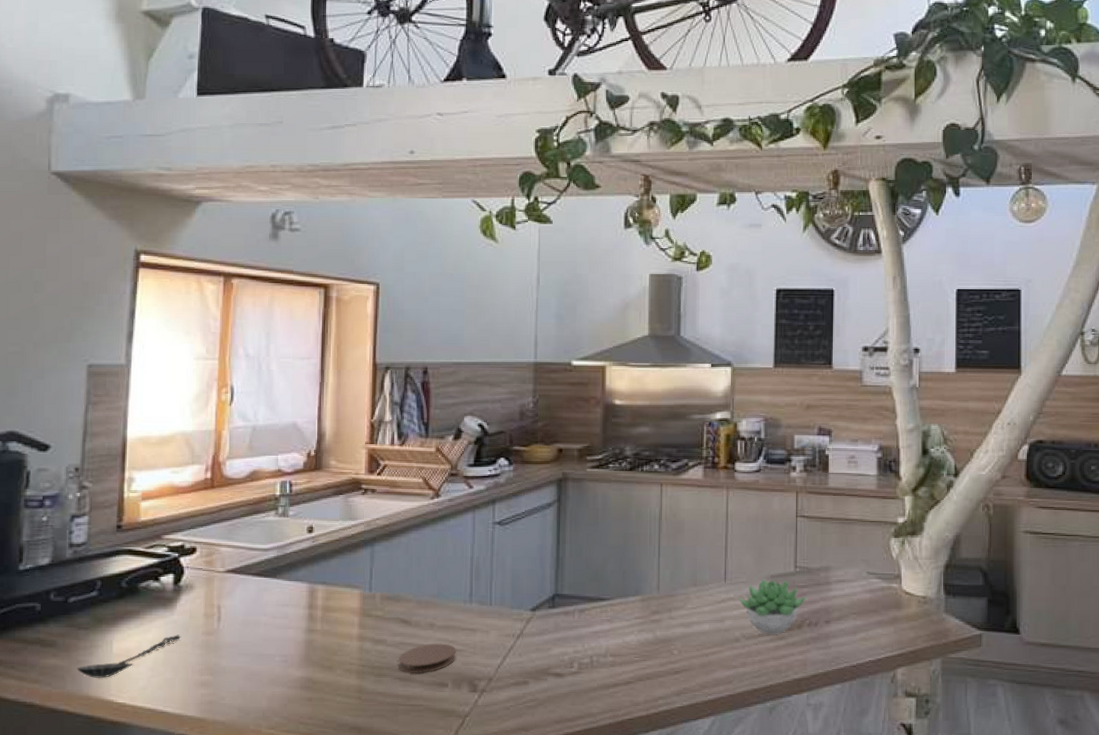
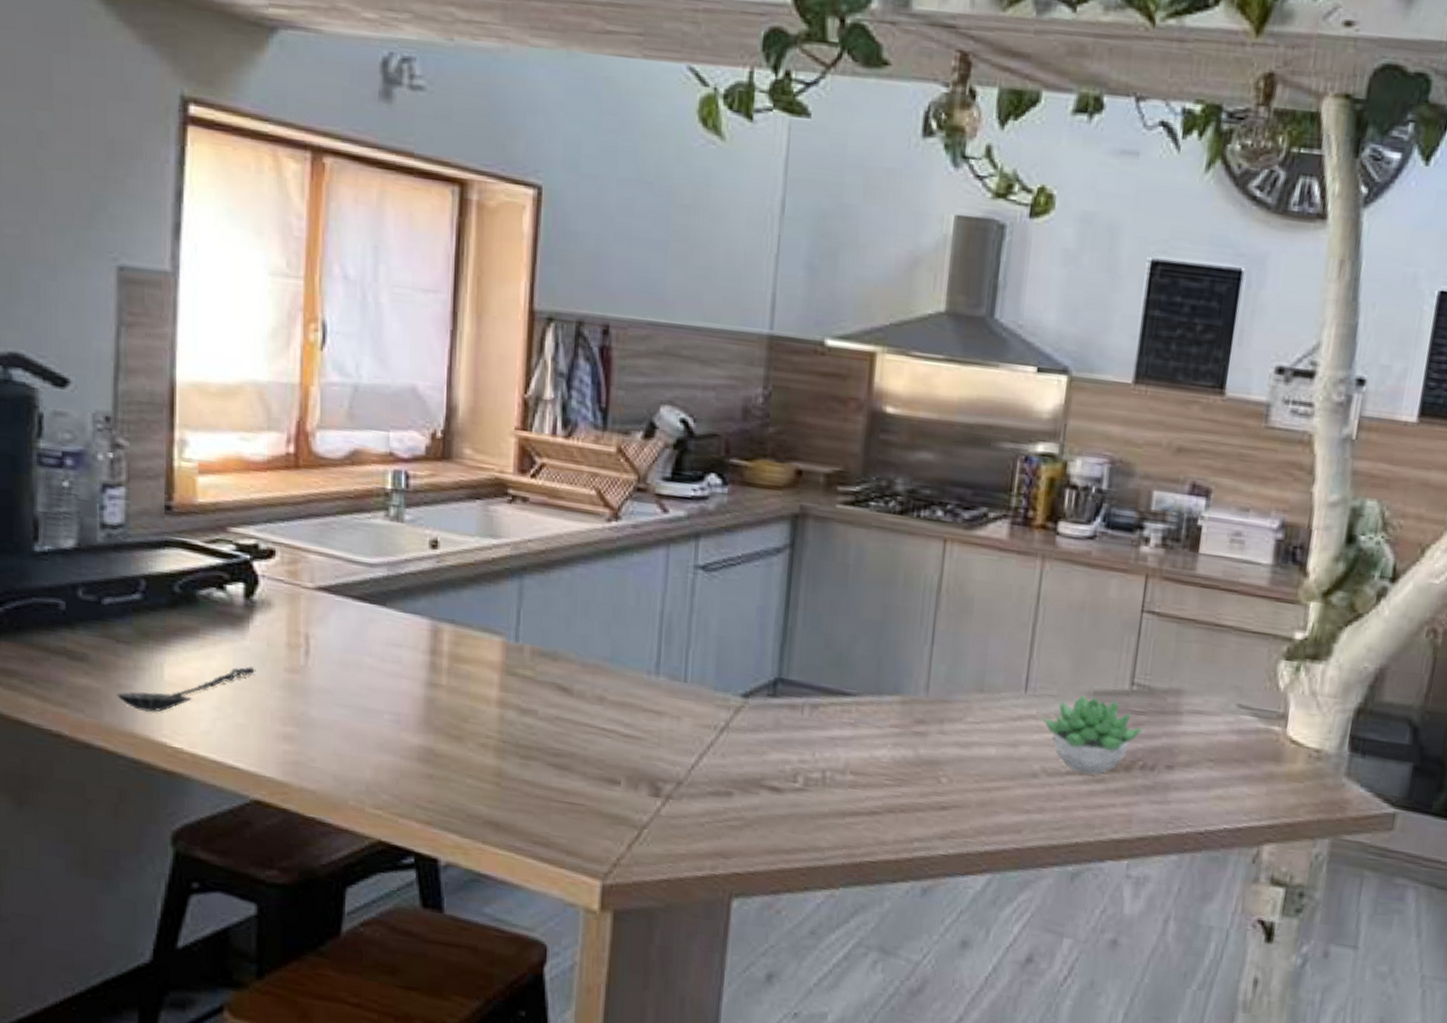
coaster: present [398,643,456,674] -> none [552,723,634,763]

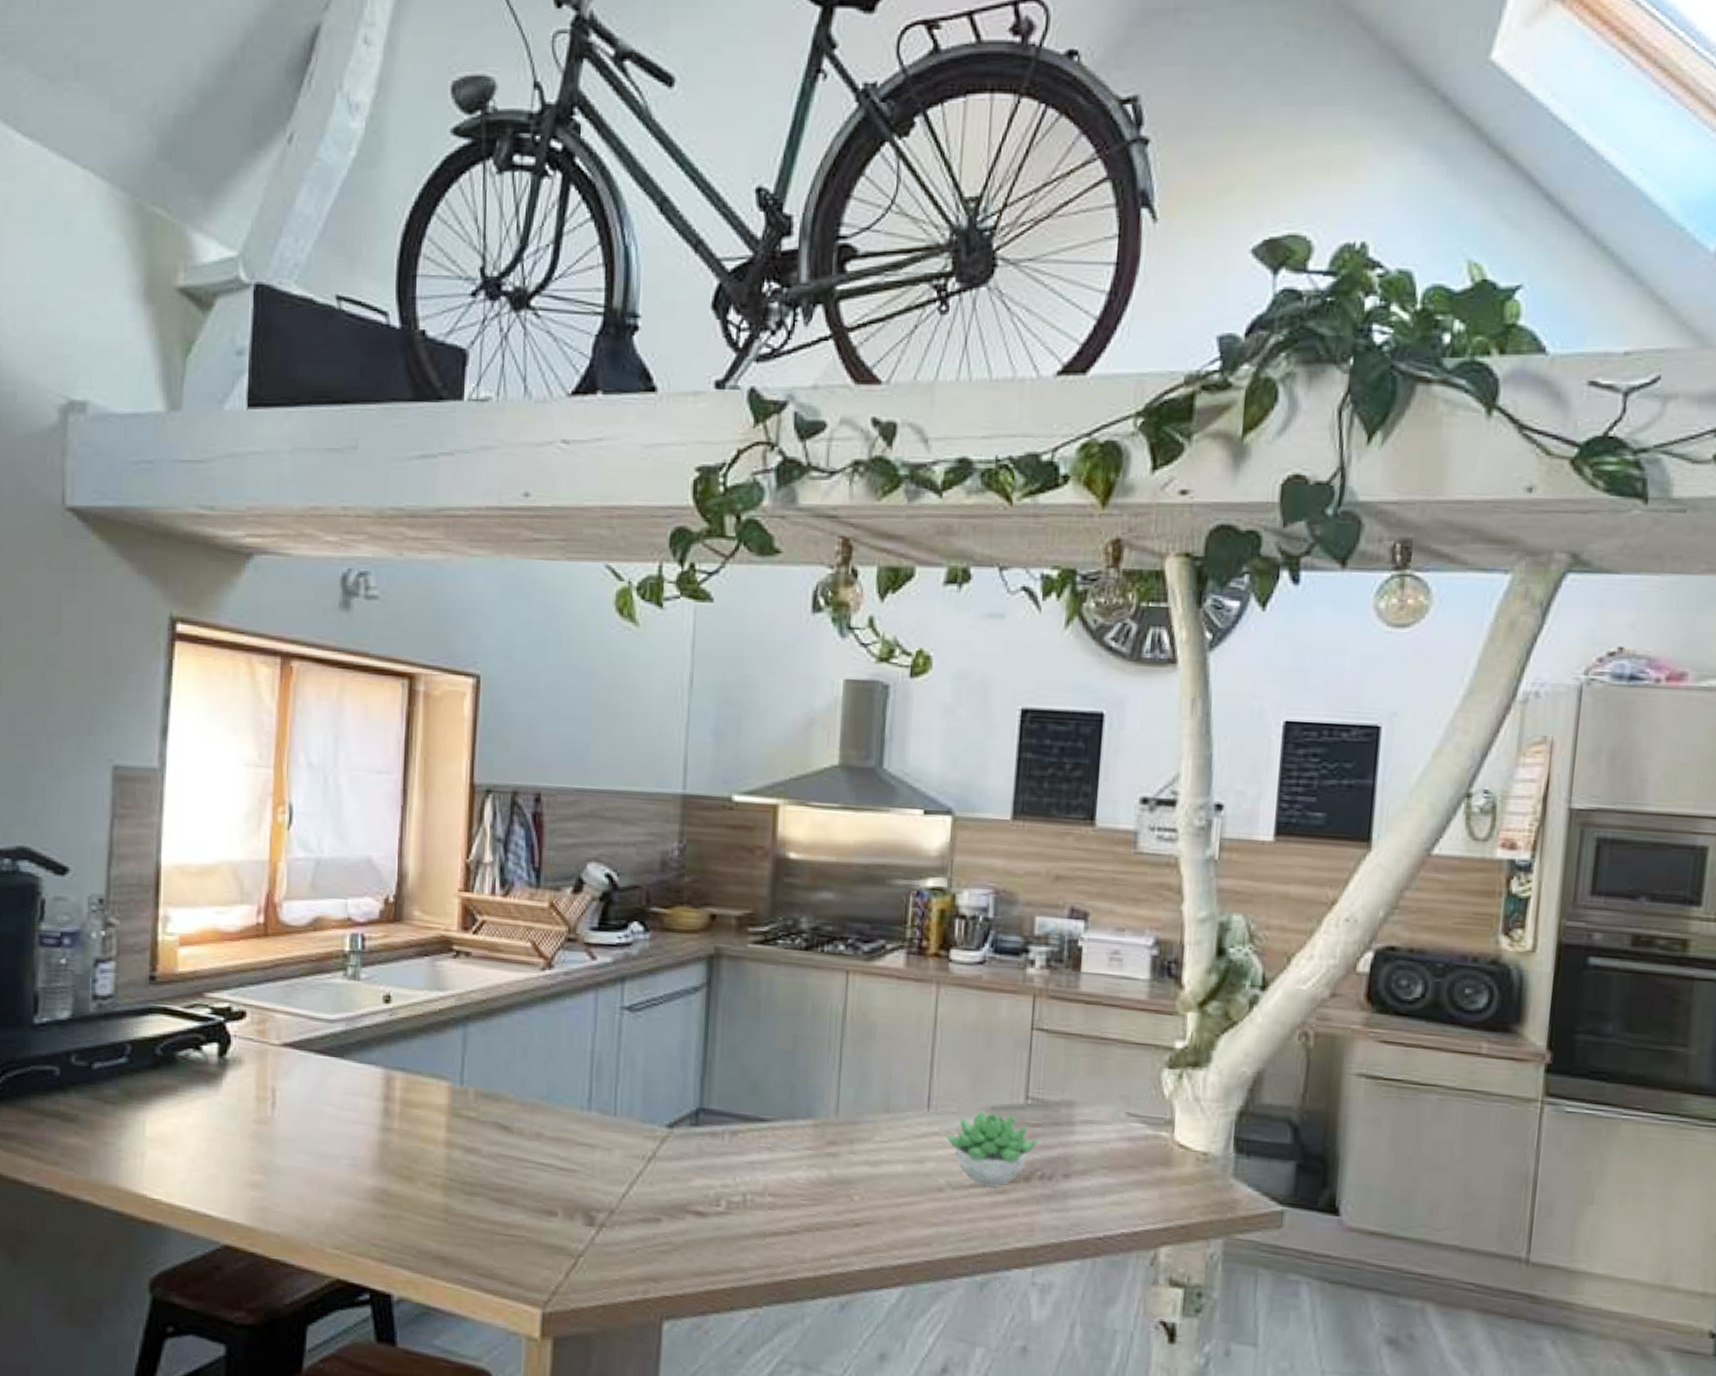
spoon: present [116,666,256,713] -> none [103,1120,228,1167]

